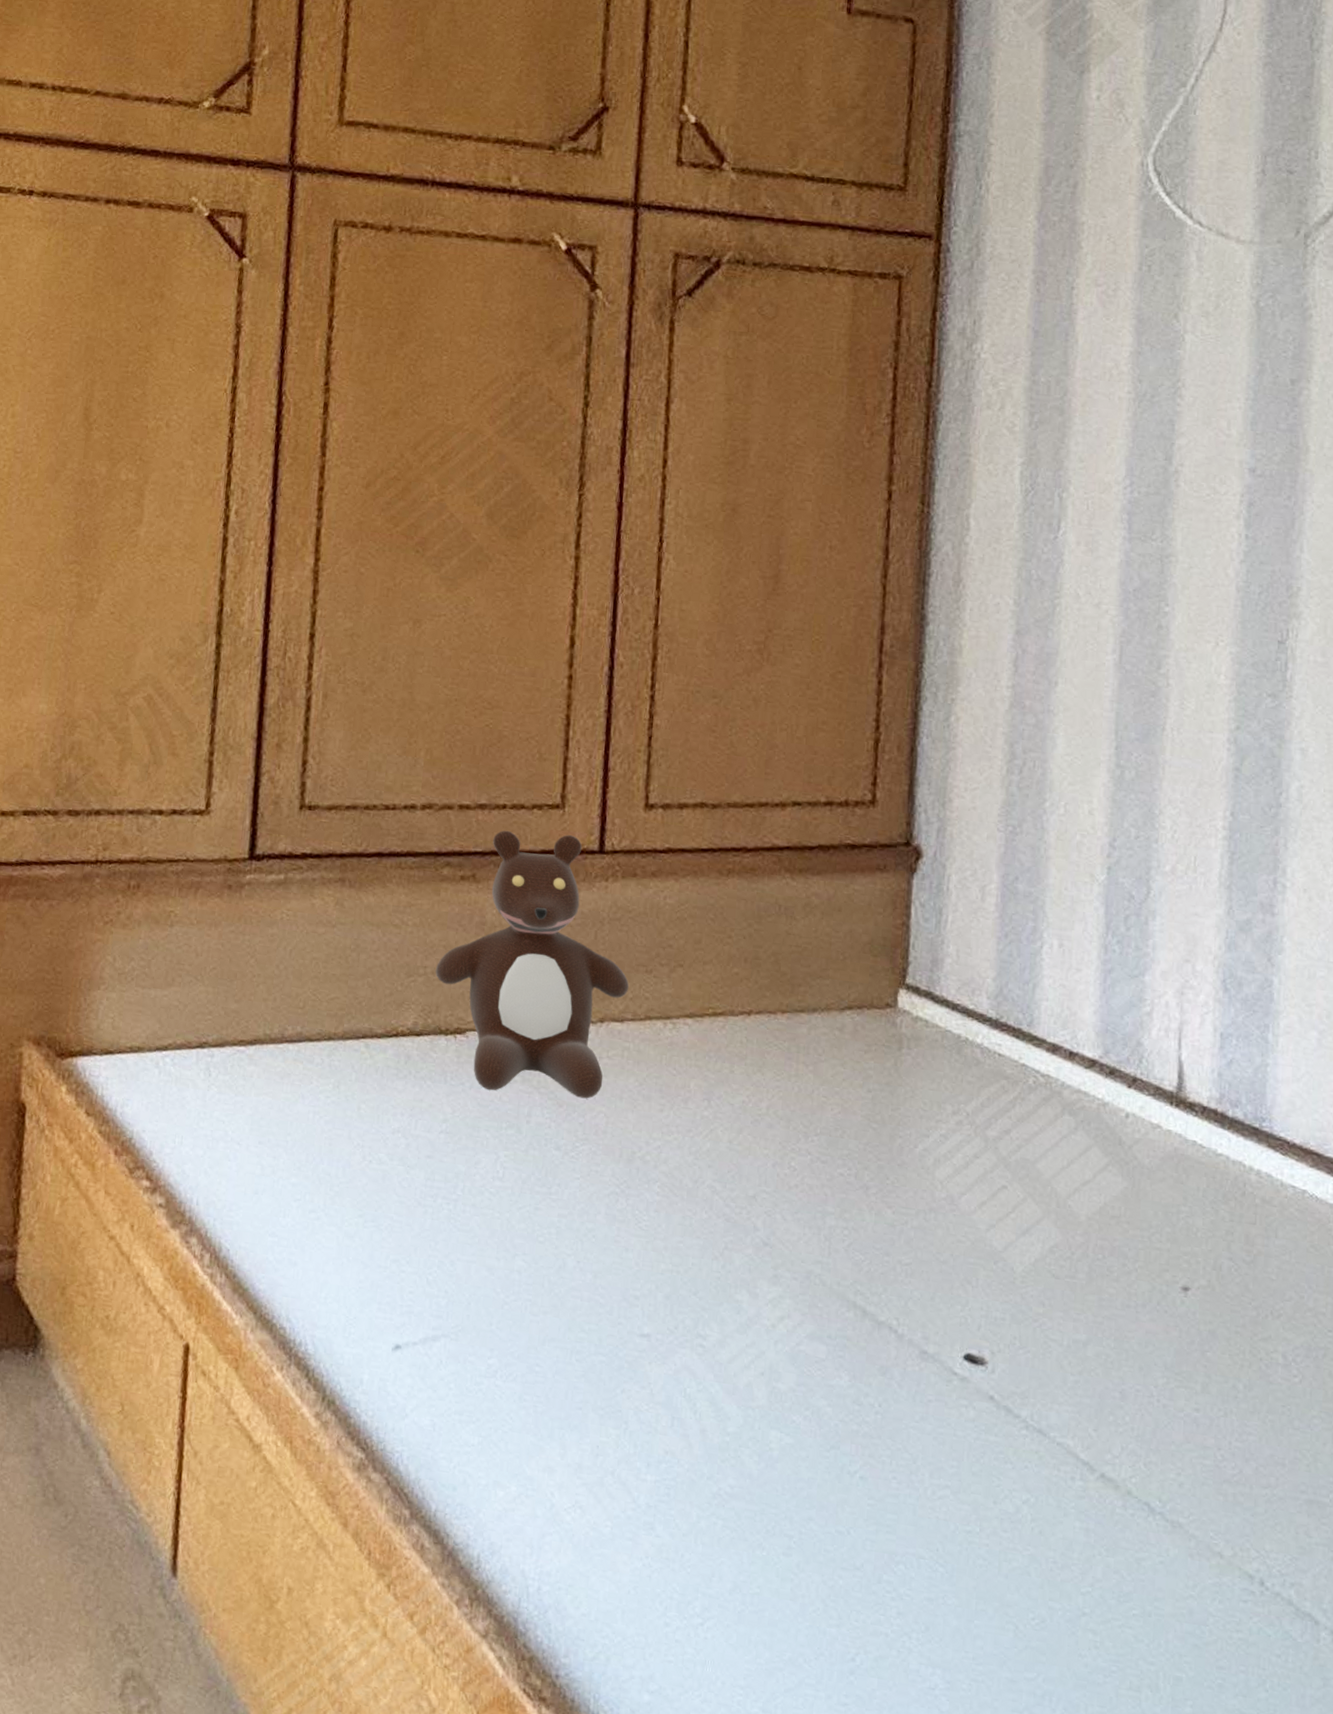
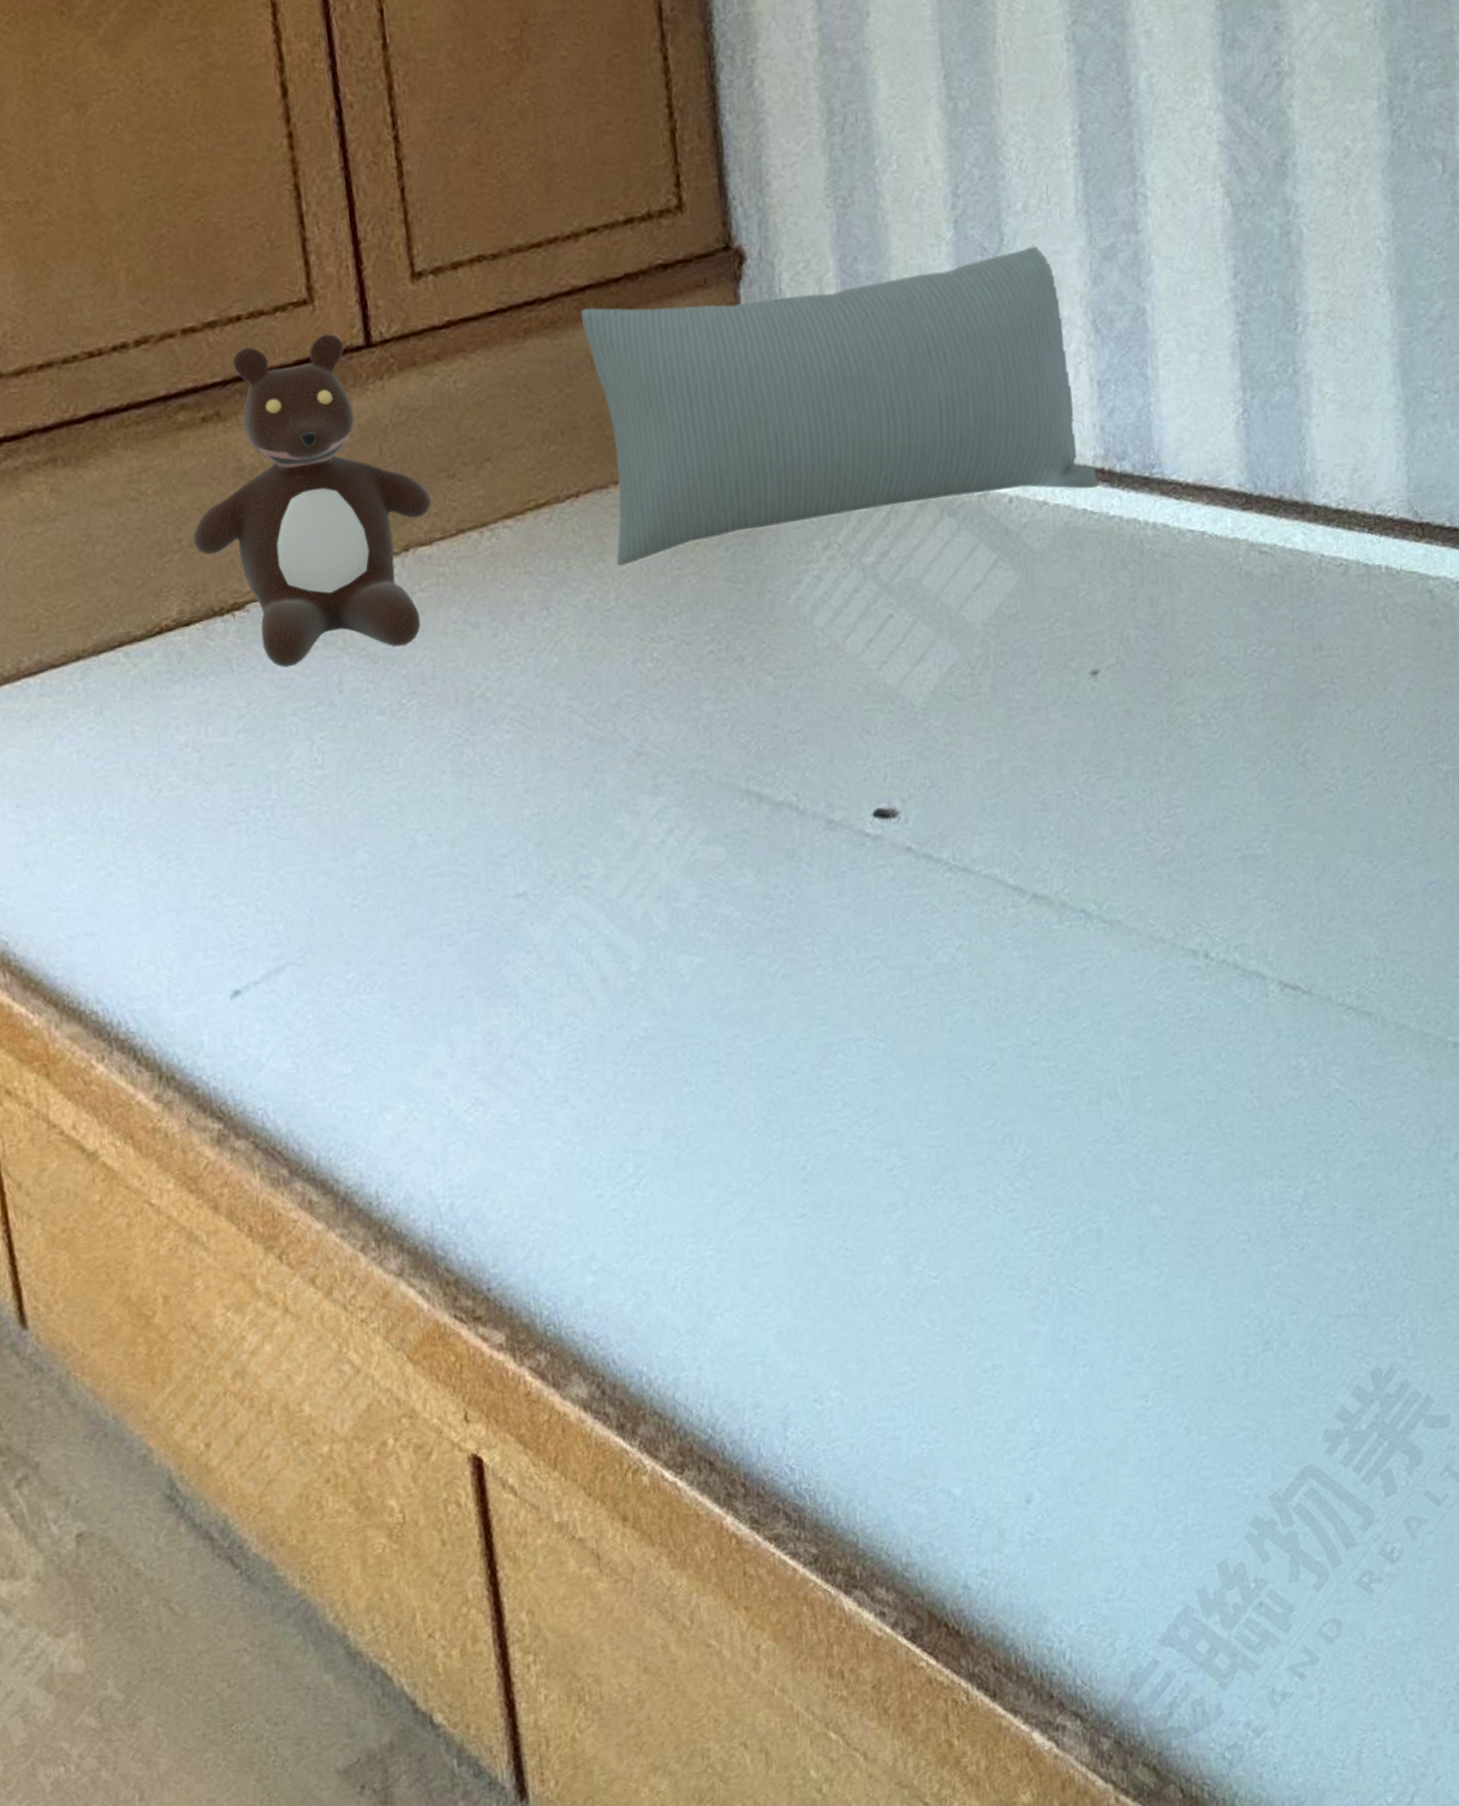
pillow: none [773,865,1211,1125] -> present [580,243,1099,566]

